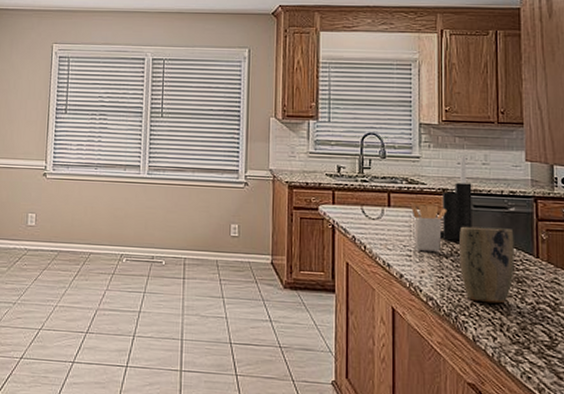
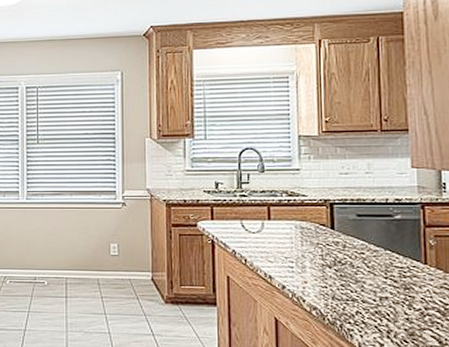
utensil holder: present [410,201,448,252] -> none [291,213,330,262]
knife block: present [439,155,472,240] -> none [322,165,356,250]
plant pot: present [459,226,514,304] -> none [343,236,401,311]

